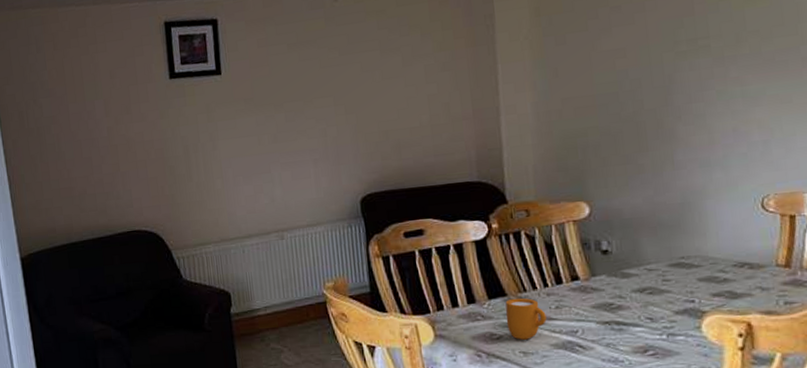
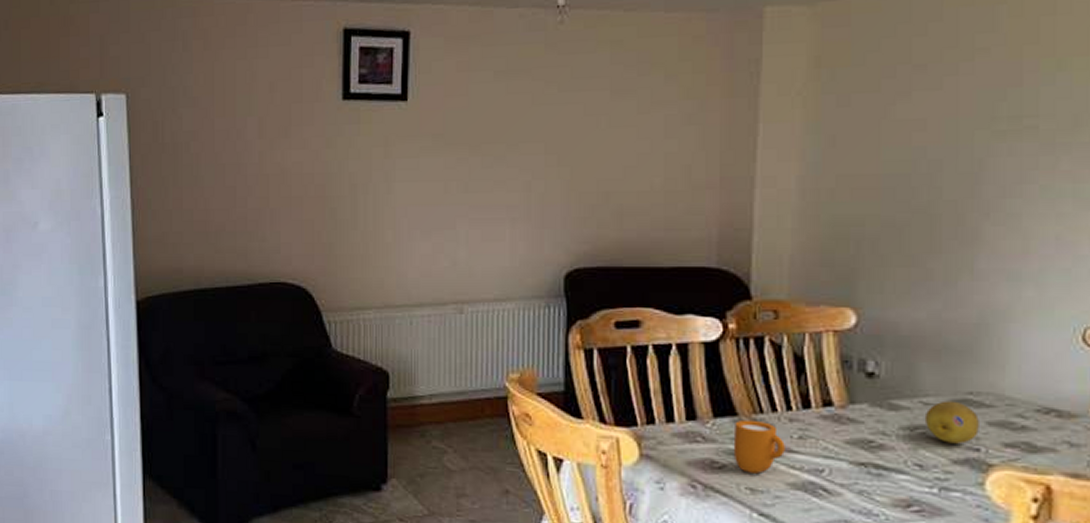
fruit: none [649,265,692,299] -> present [924,400,979,444]

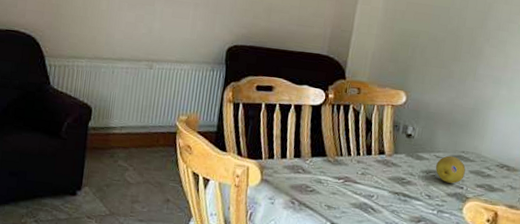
mug: present [733,419,785,474] -> none [320,159,353,196]

